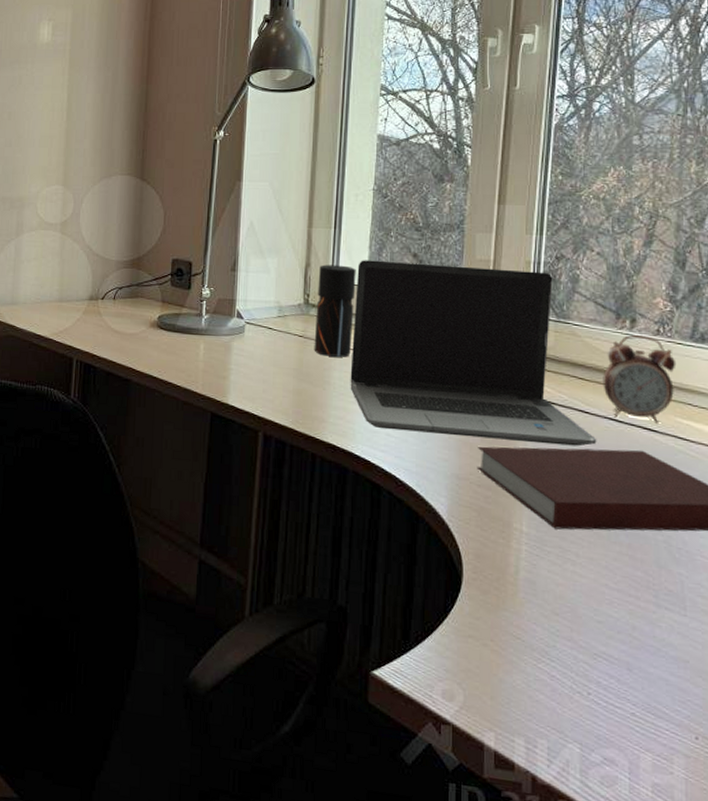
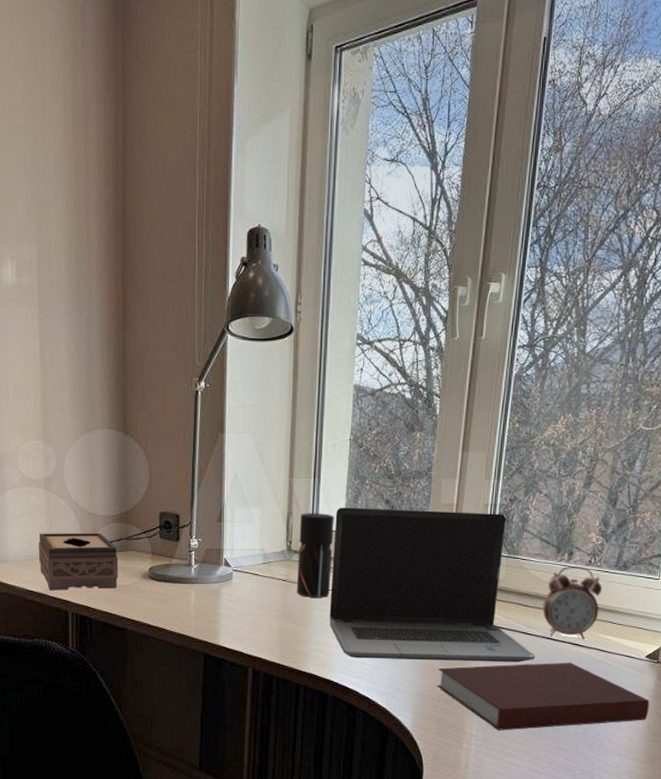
tissue box: none [48,276,128,337] -> present [39,532,119,591]

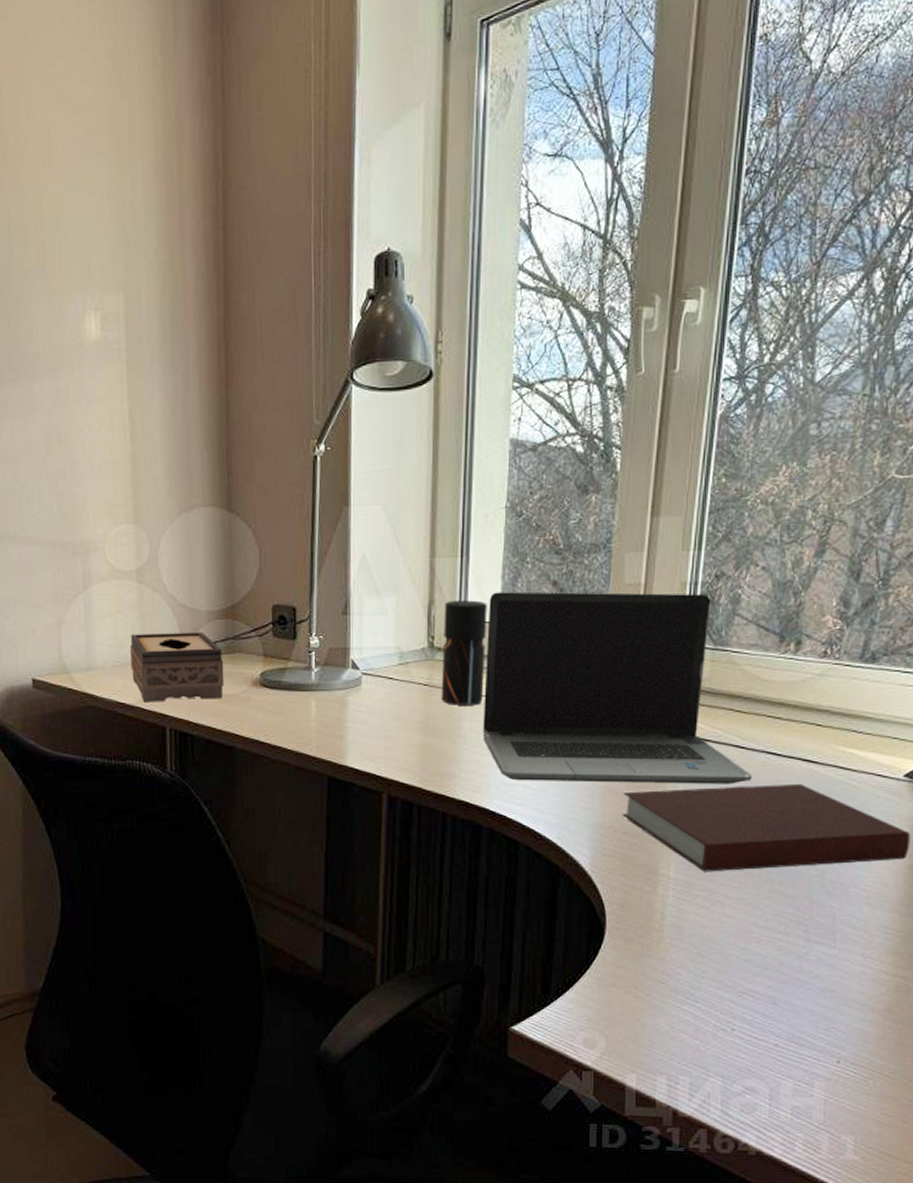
alarm clock: present [542,566,603,641] -> none [761,659,843,755]

